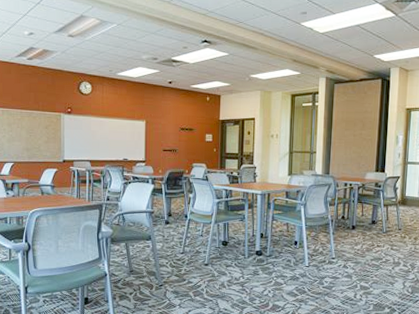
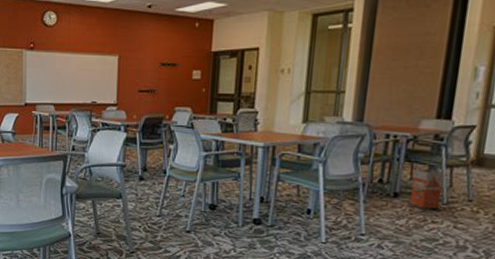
waste bin: none [363,208,383,237] -> present [409,168,445,209]

